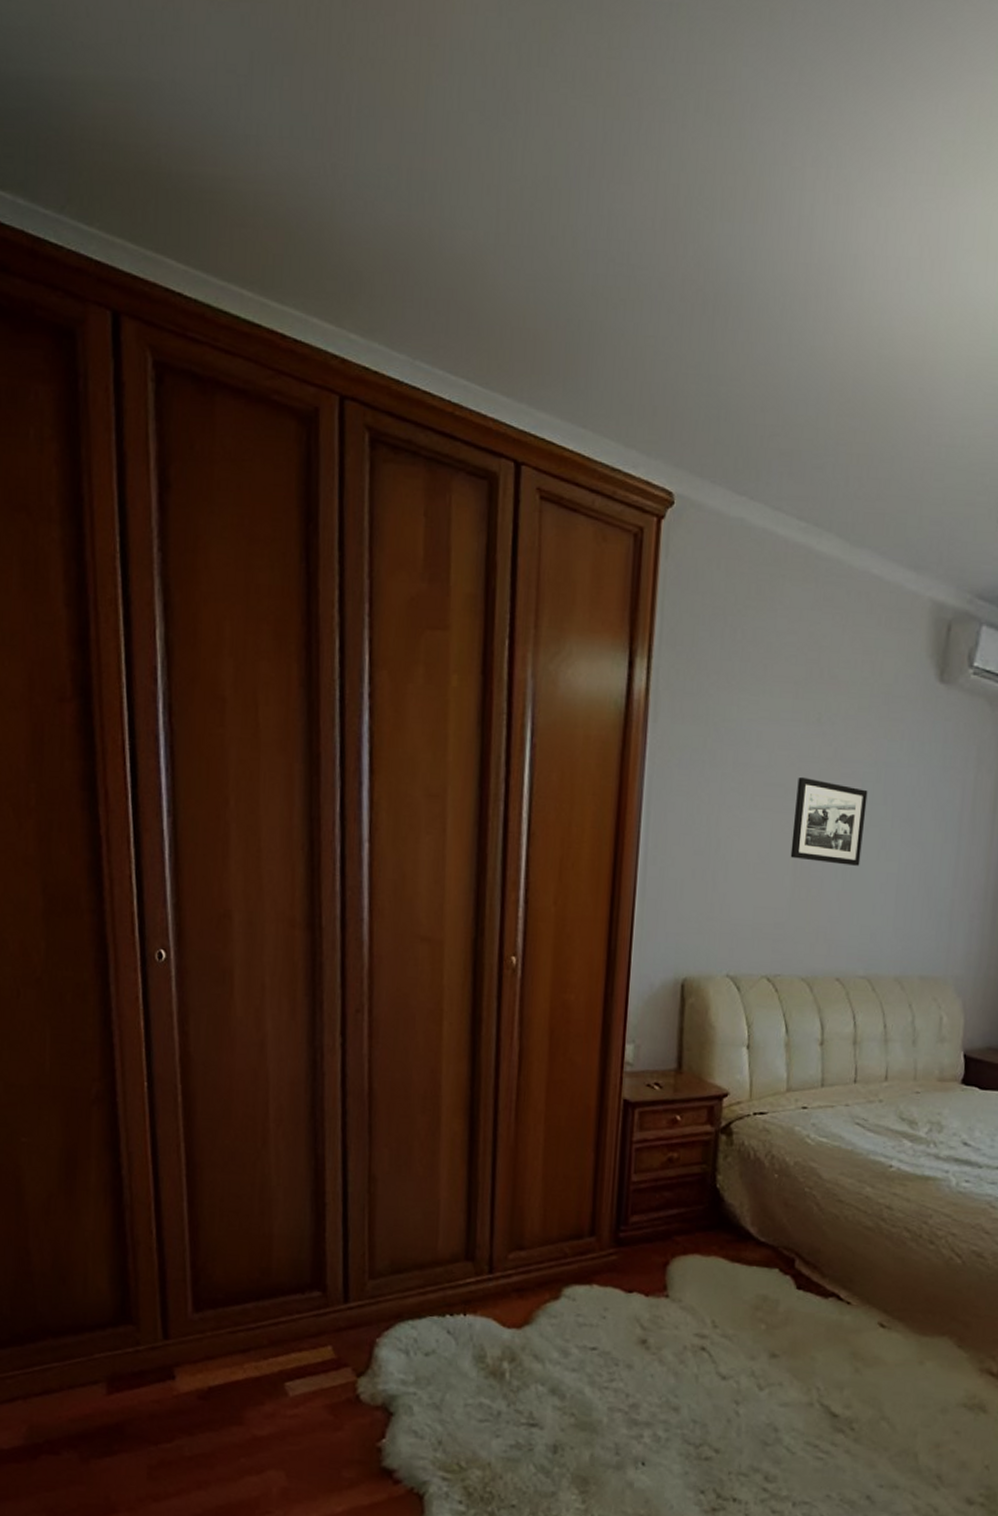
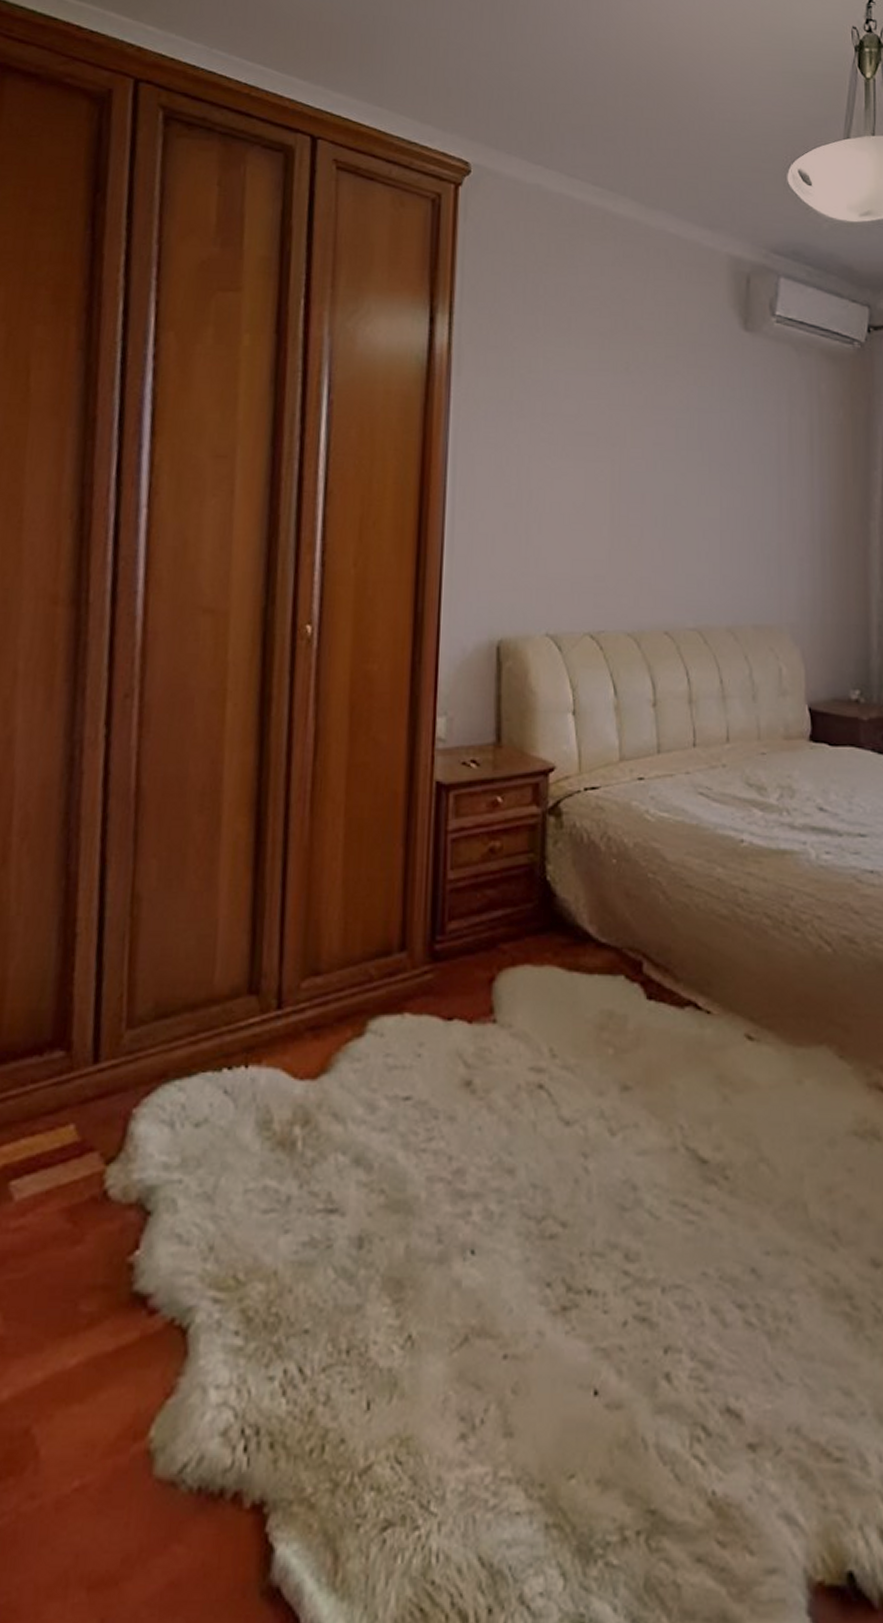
picture frame: present [790,776,868,866] -> none [607,425,682,513]

